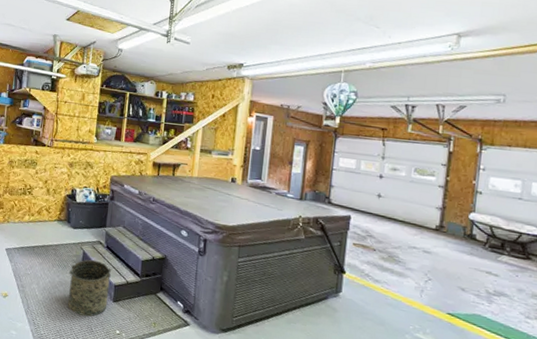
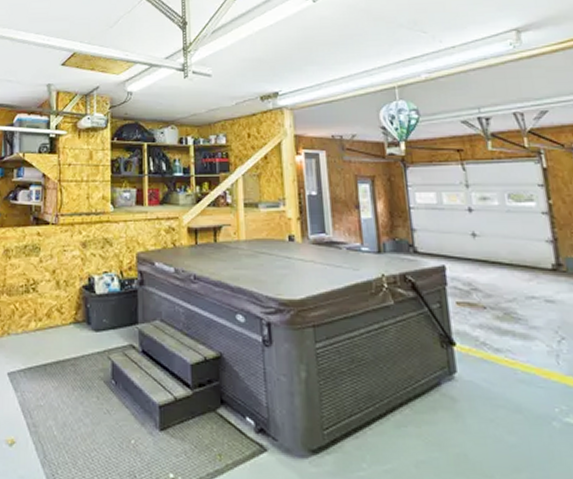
bucket: present [68,259,112,317] -> none [96,372,153,458]

